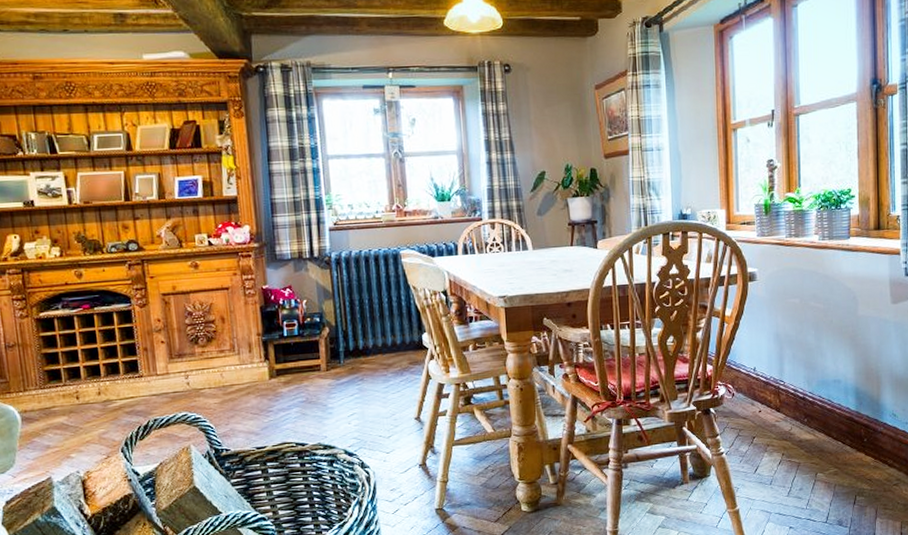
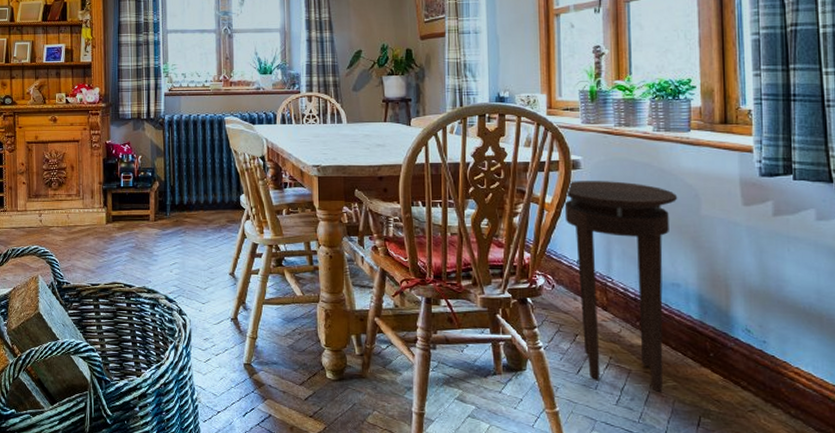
stool: none [742,290,839,479] -> present [564,181,678,392]

